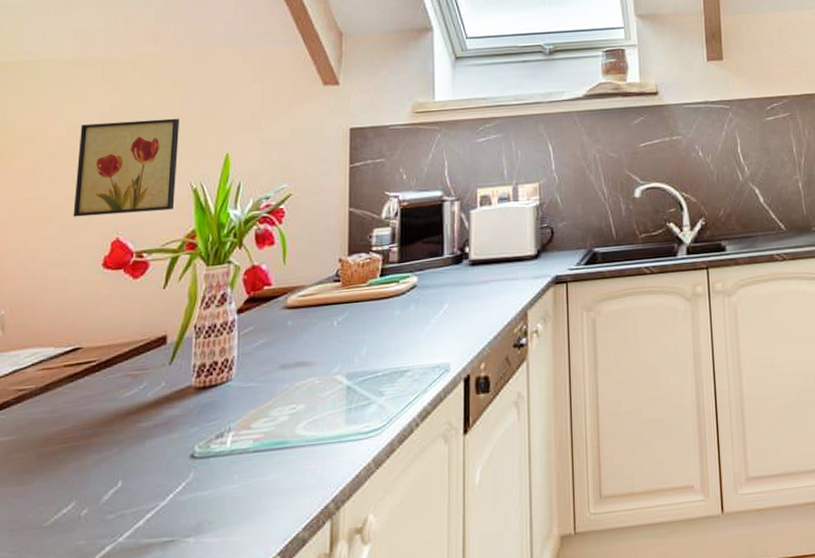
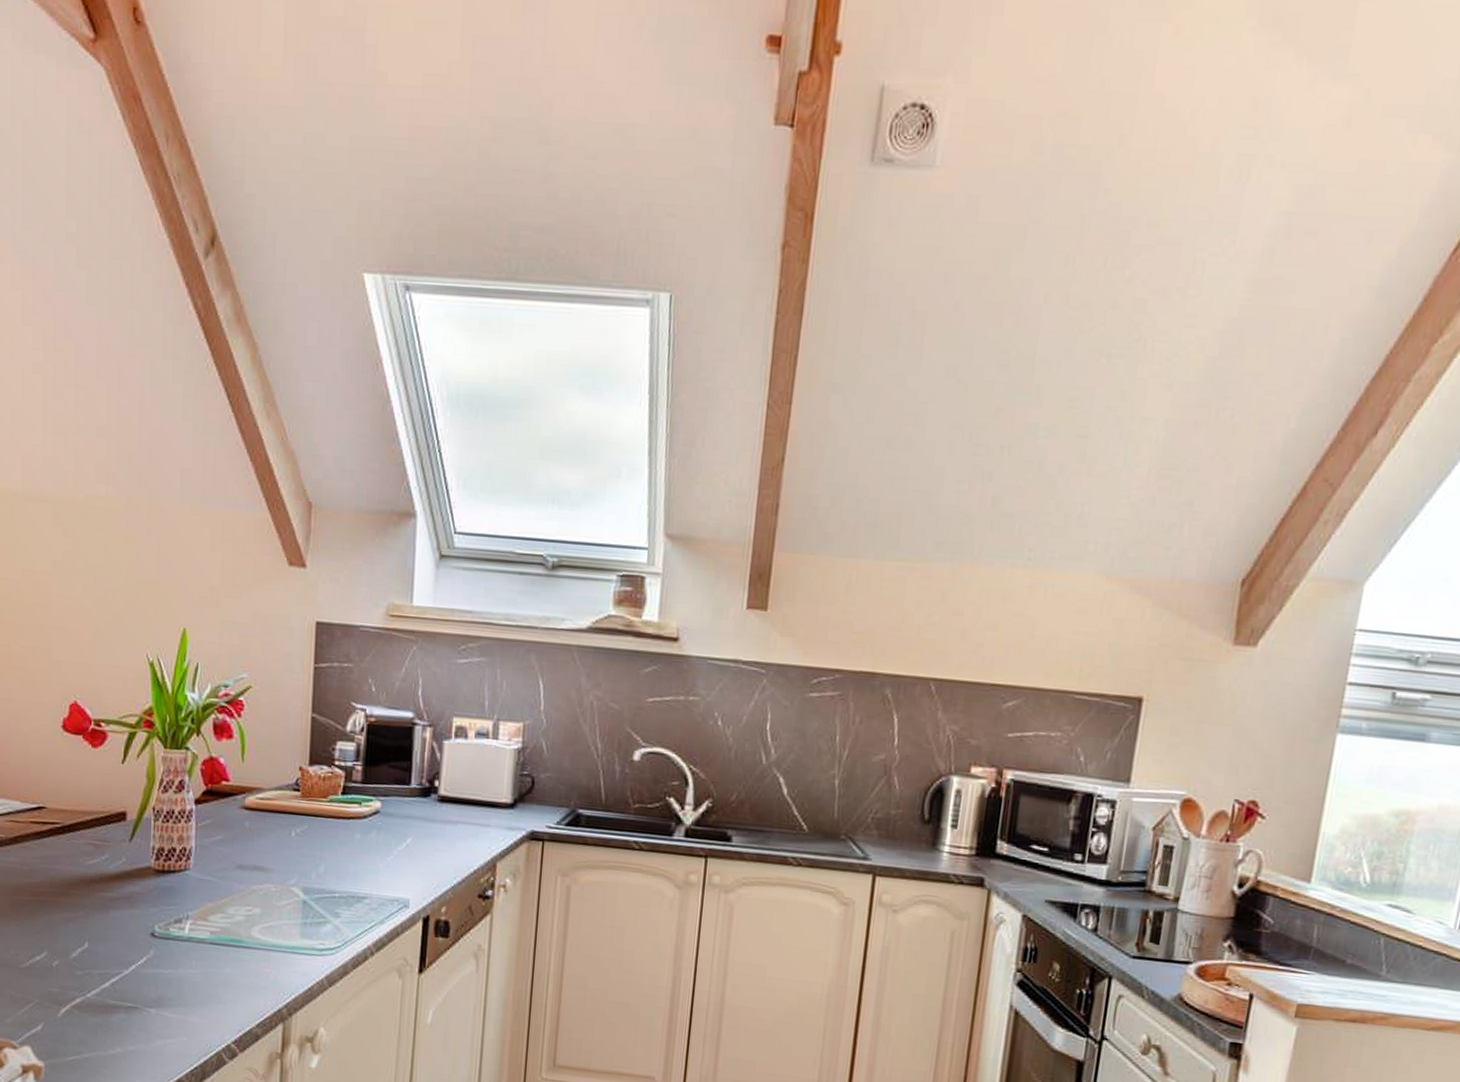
wall art: present [73,118,179,217] -> none [31,569,134,681]

